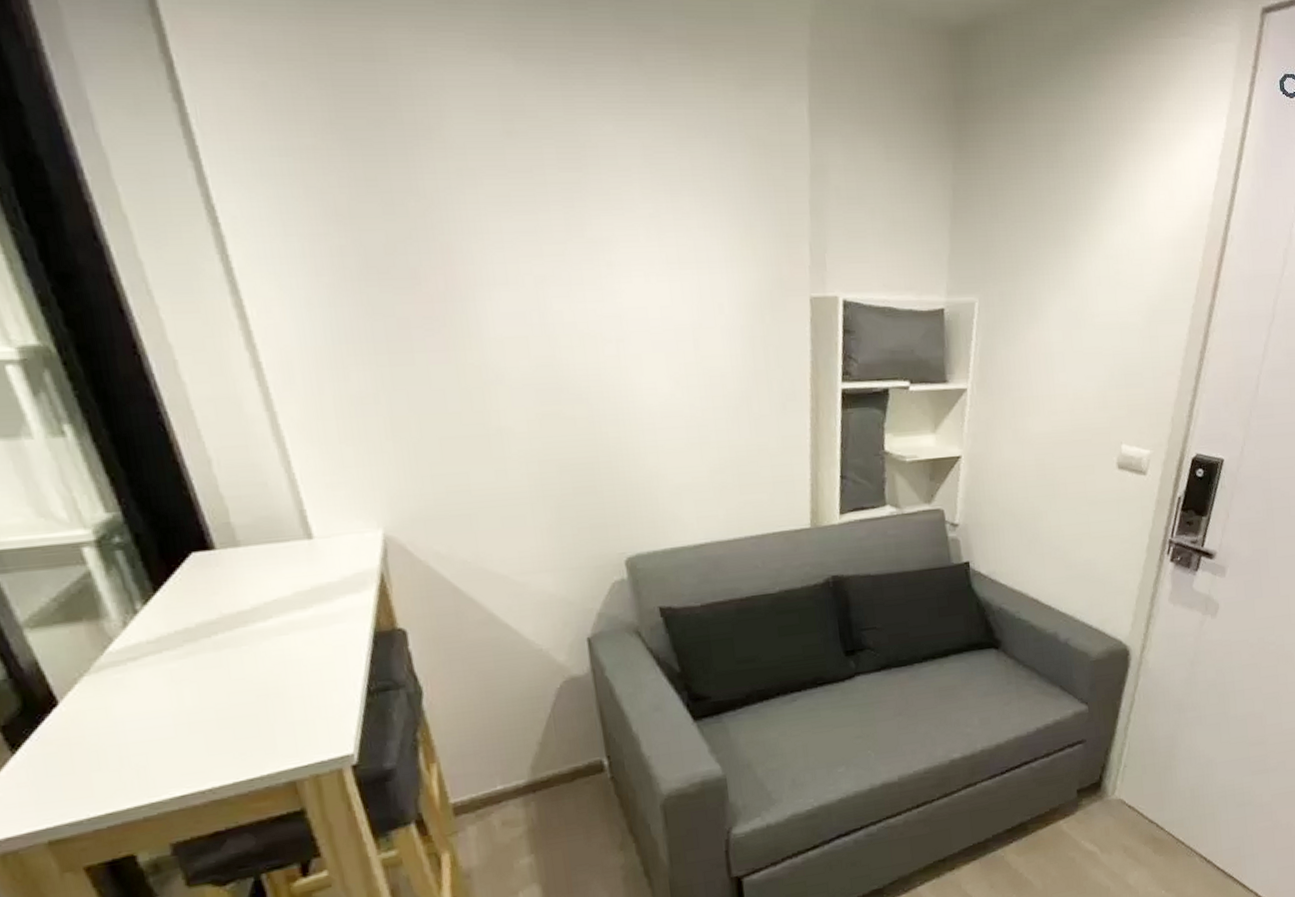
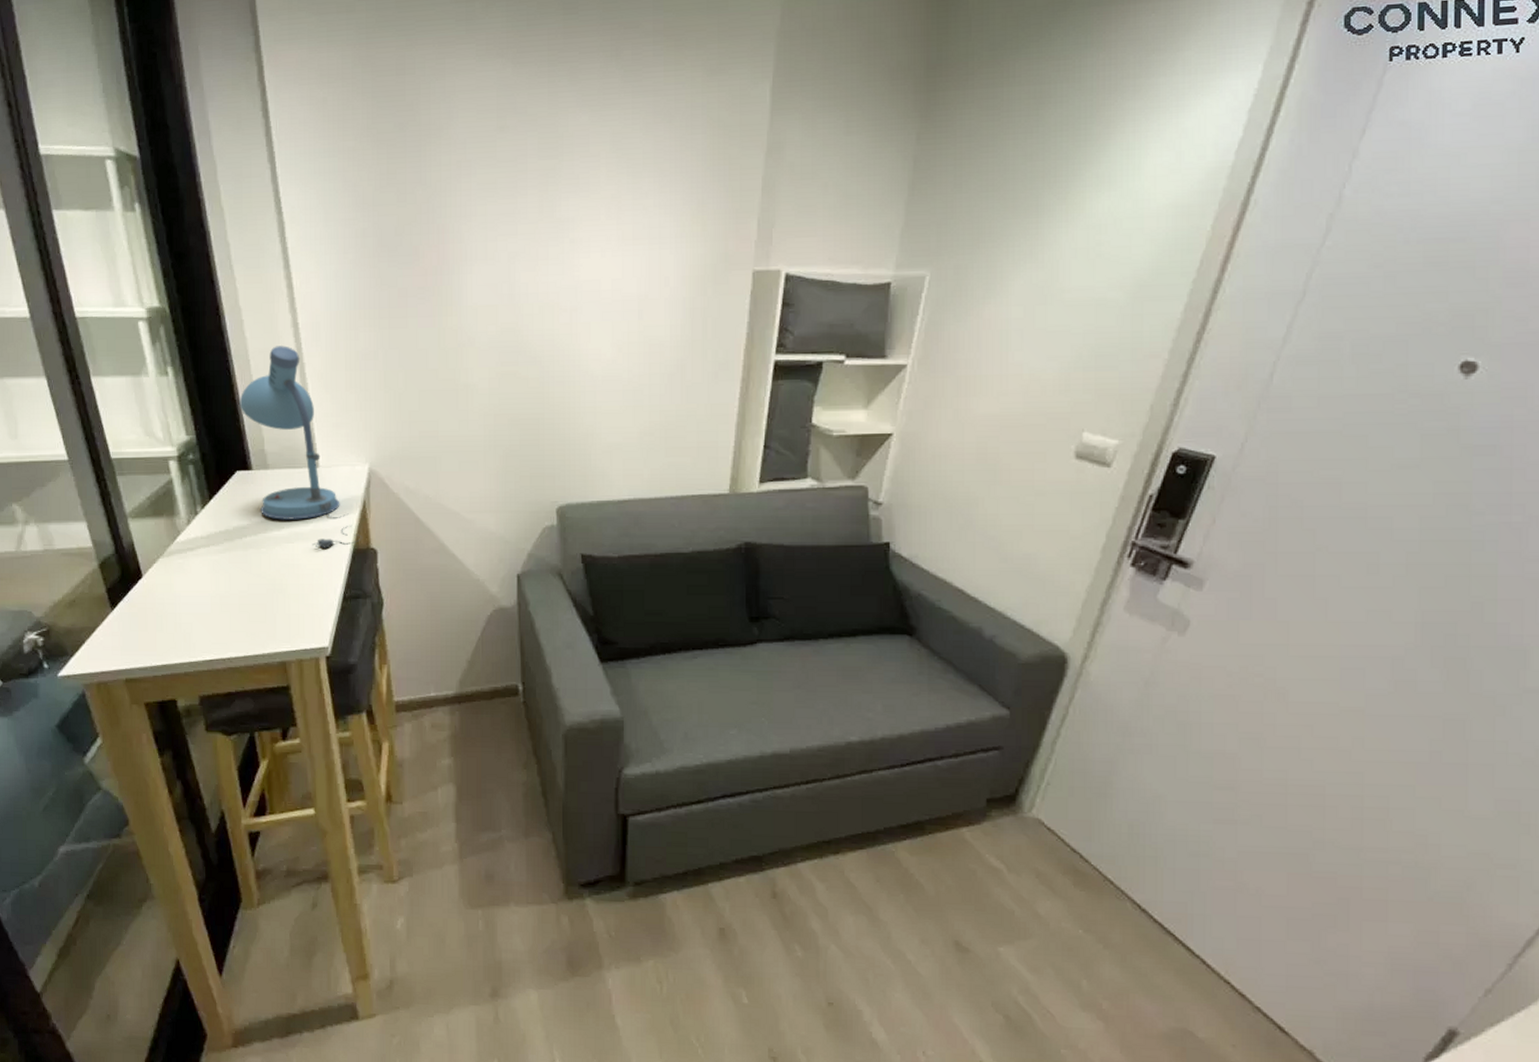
desk lamp: none [184,391,385,637] -> present [239,346,362,549]

